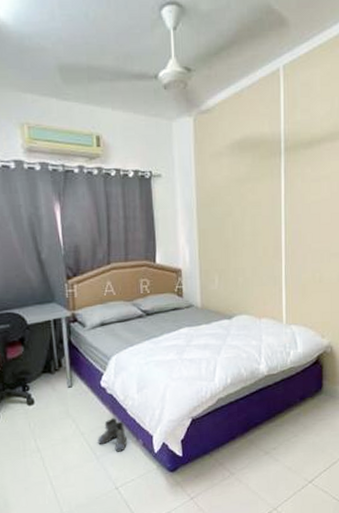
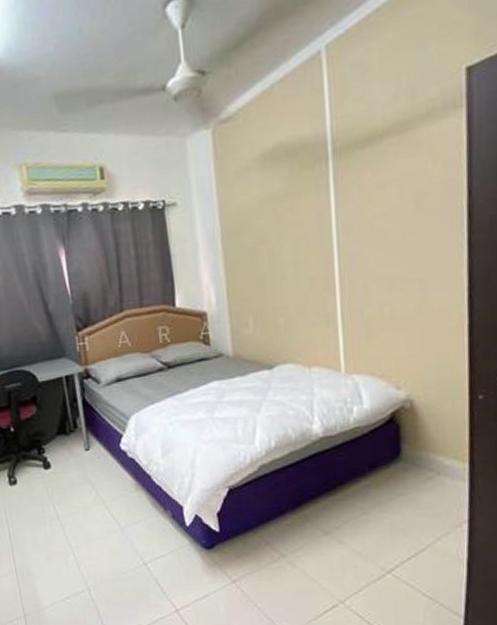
boots: present [98,417,132,452] -> none [120,484,159,524]

